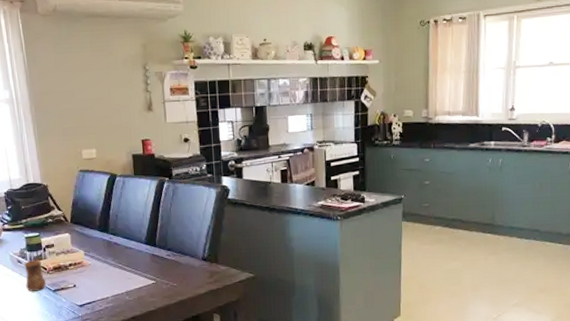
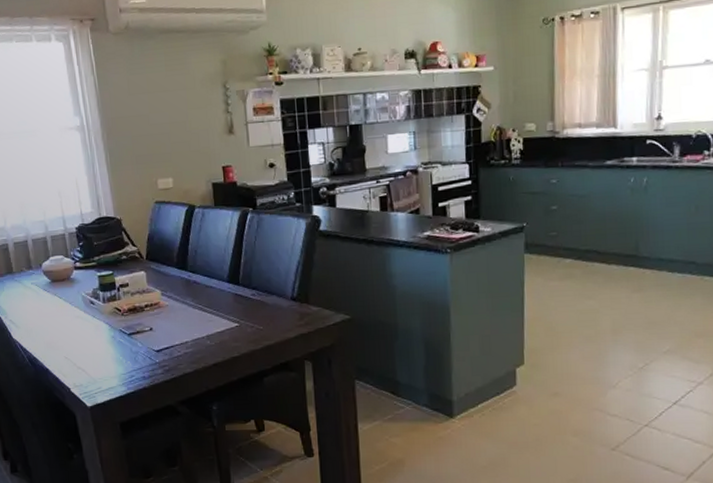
cup: present [24,260,47,291] -> none [97,301,121,335]

